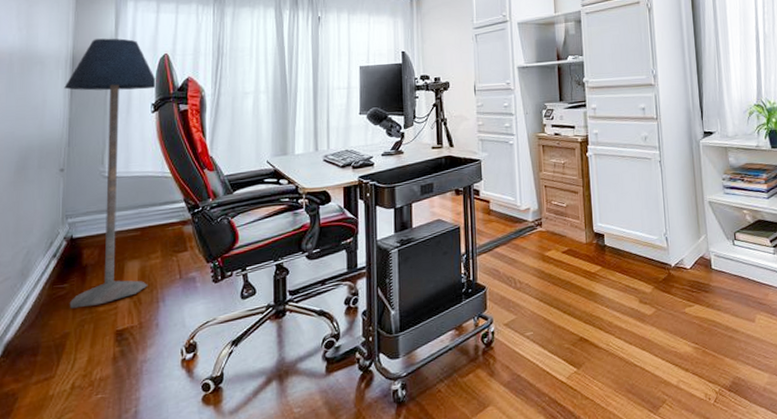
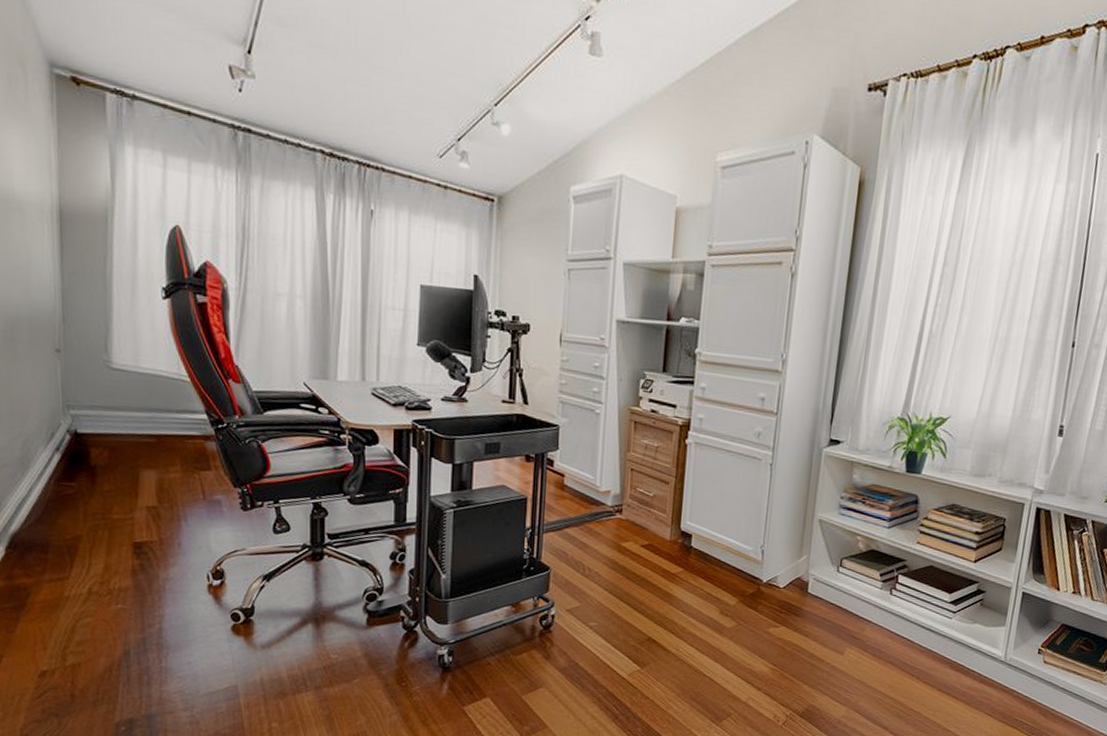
floor lamp: present [64,38,157,309] -> none [52,189,168,512]

